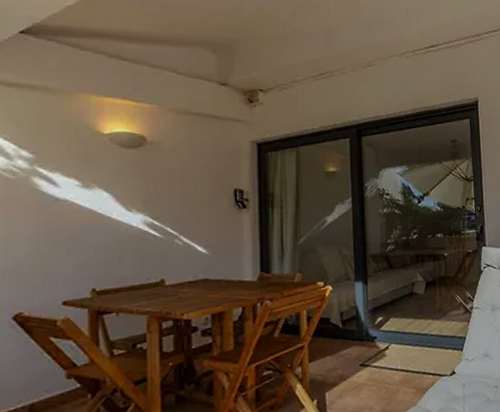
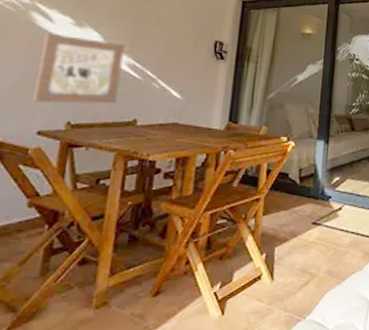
wall art: none [51,198,141,273] -> present [33,32,126,104]

